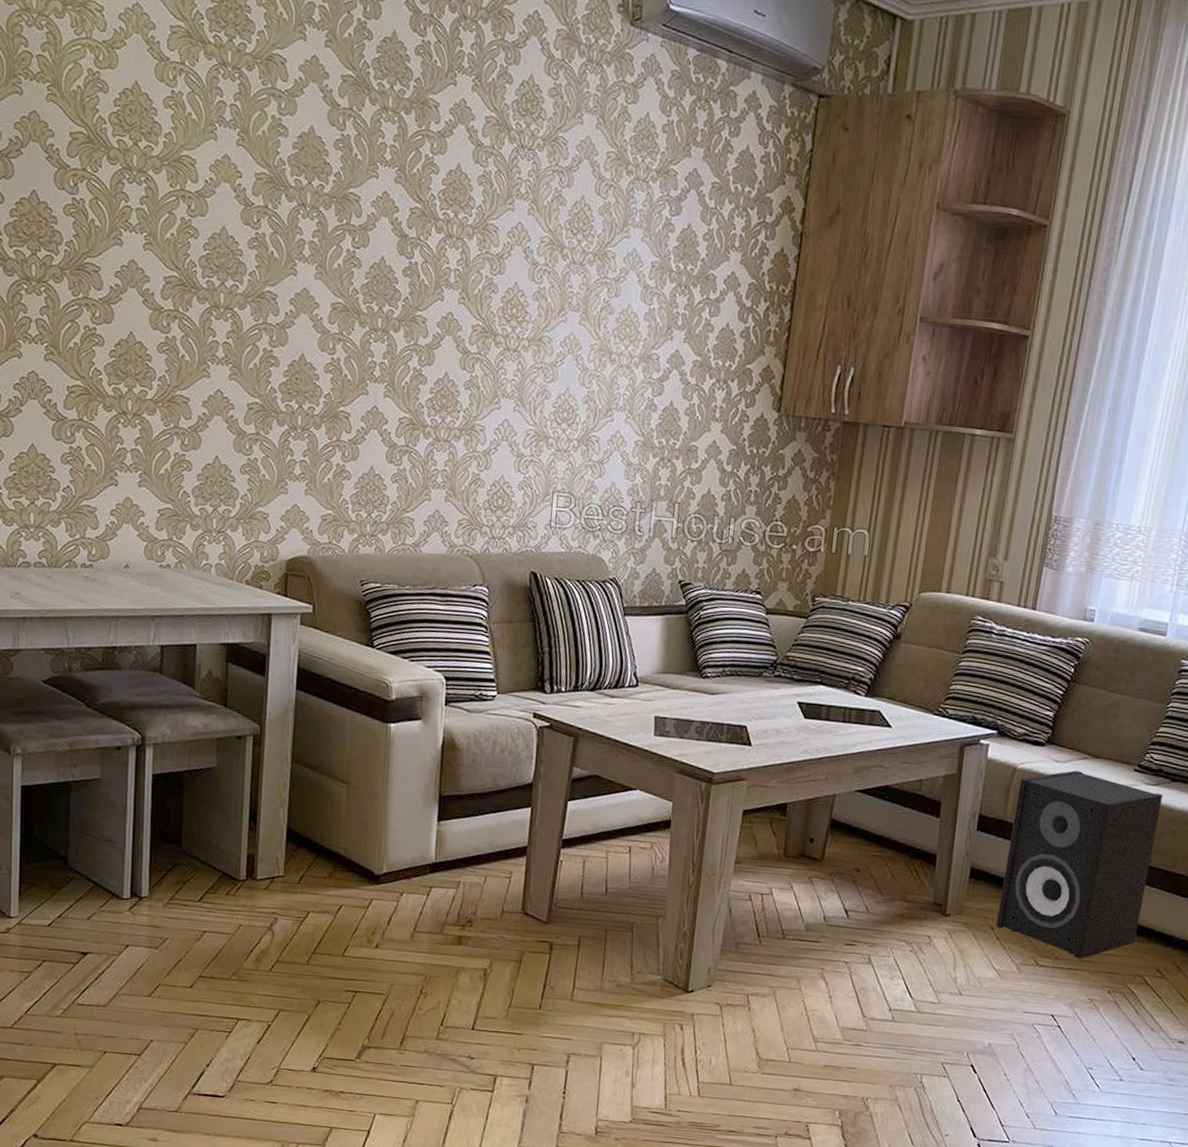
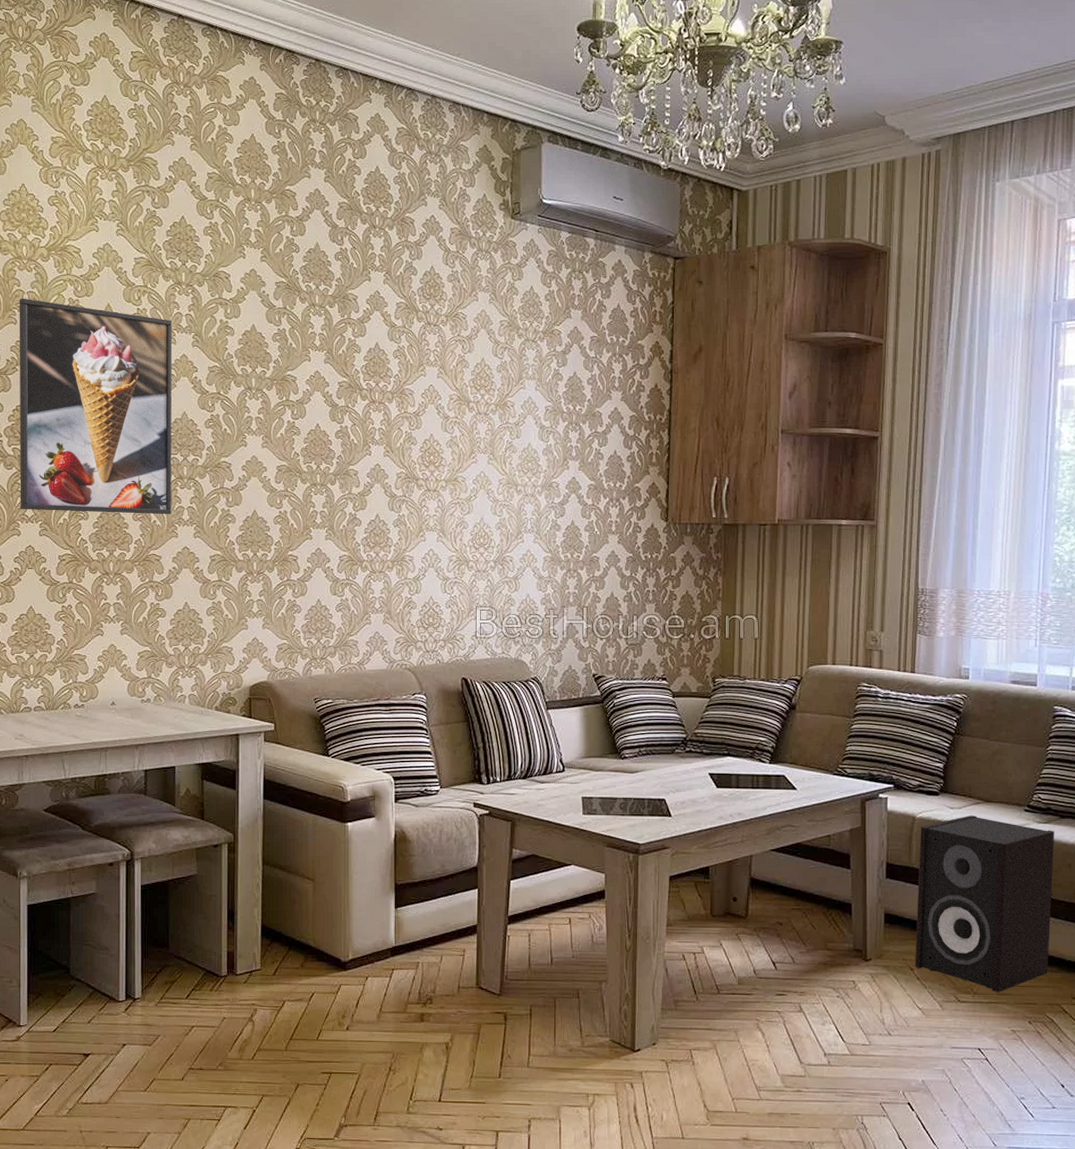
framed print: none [22,62,213,350] -> present [19,298,172,515]

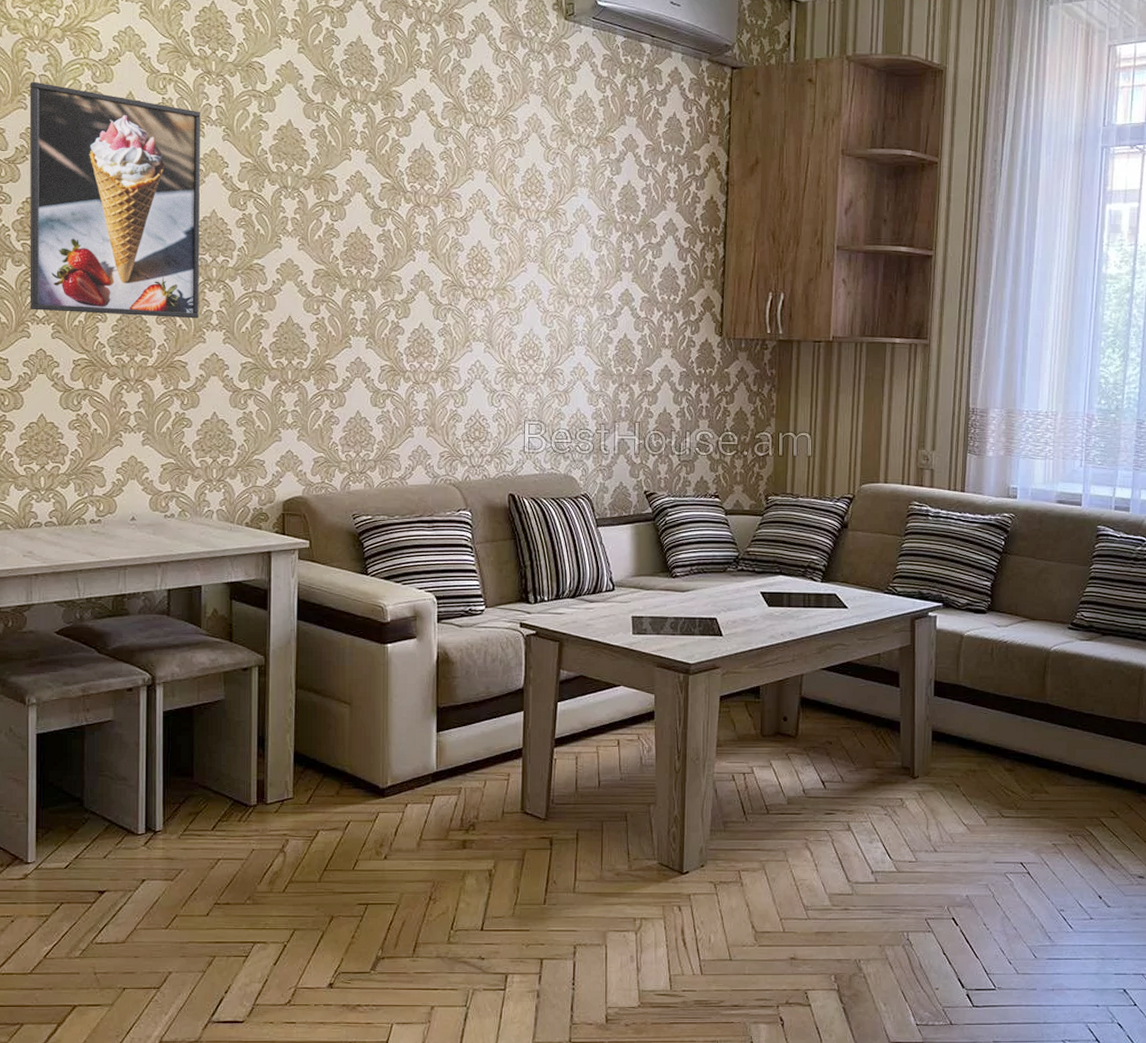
speaker: present [915,815,1055,992] -> none [961,633,1097,807]

